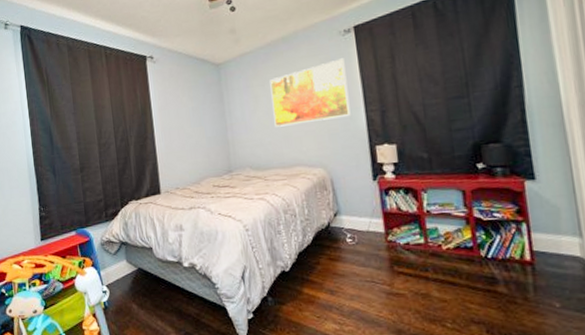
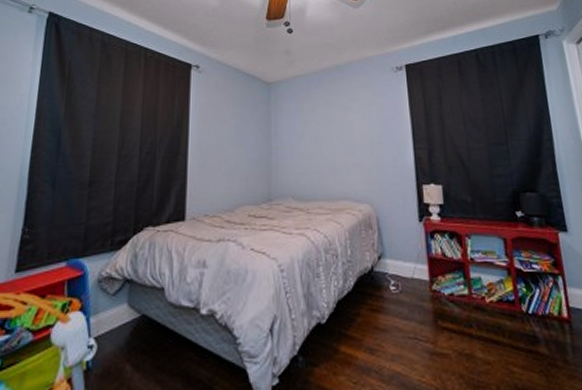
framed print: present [270,58,351,127] -> none [321,93,400,156]

